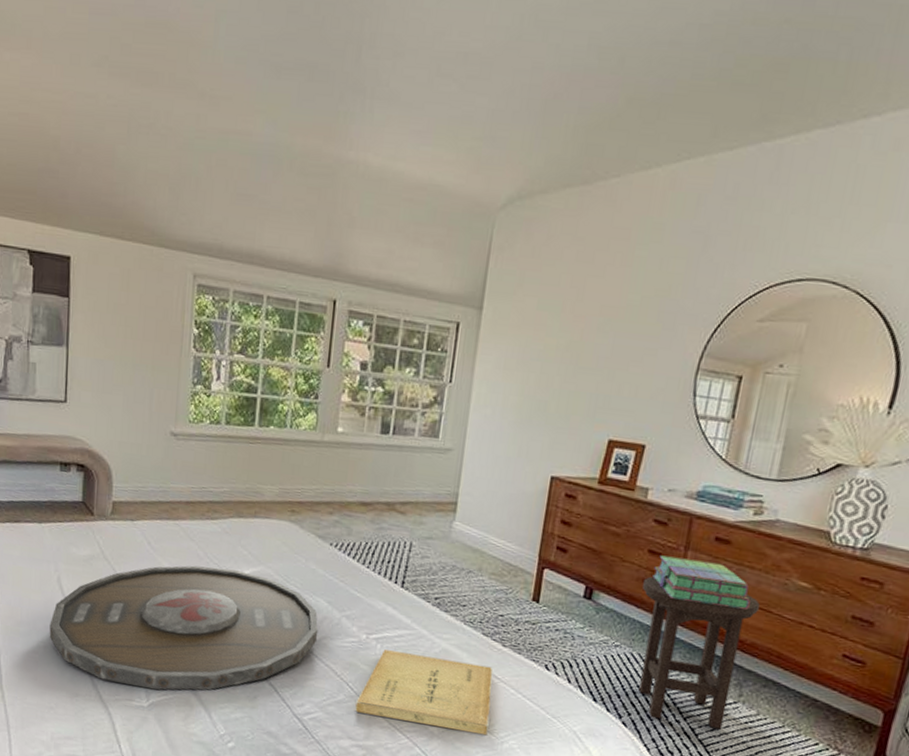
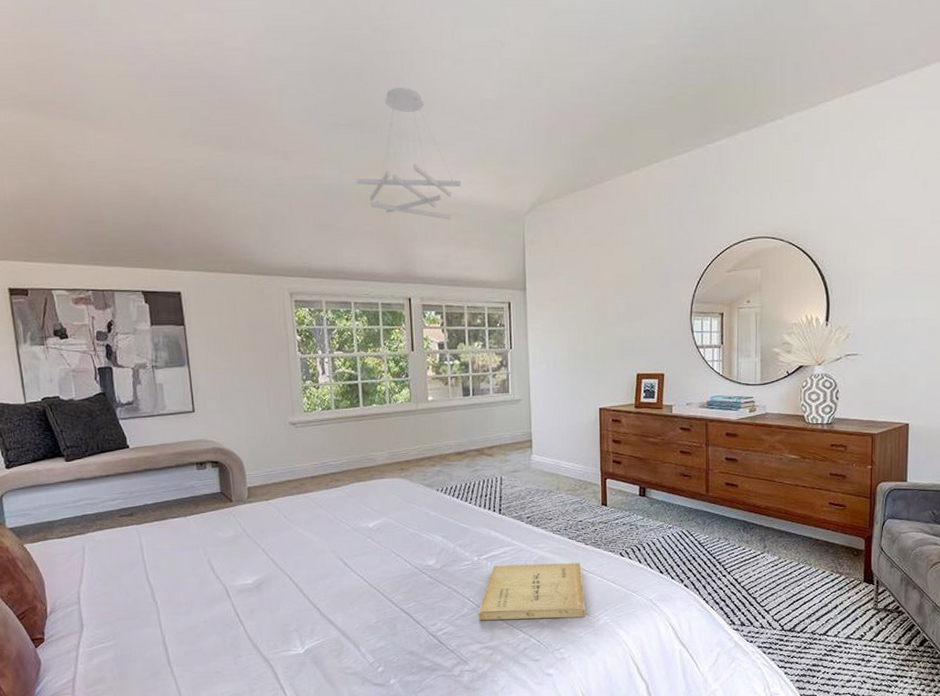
serving tray: present [49,565,318,691] -> none [206,525,438,638]
ceiling light fixture: none [293,26,423,206] -> present [356,88,462,220]
stool: present [639,576,760,730] -> none [681,470,766,577]
stack of books: present [652,555,751,609] -> none [687,452,759,484]

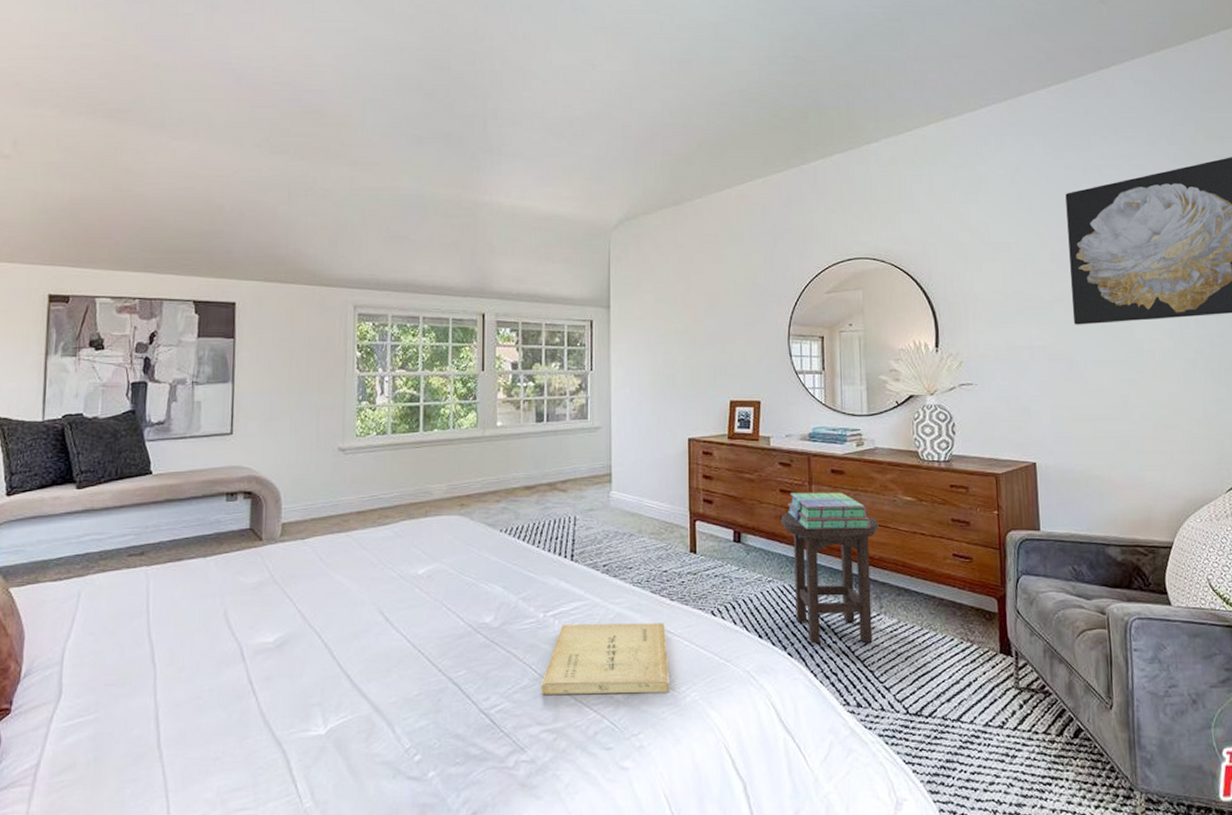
ceiling light fixture: present [356,88,462,220] -> none [436,105,546,234]
stool: none [681,470,766,577] -> present [781,512,878,644]
stack of books: none [687,452,759,484] -> present [787,492,871,529]

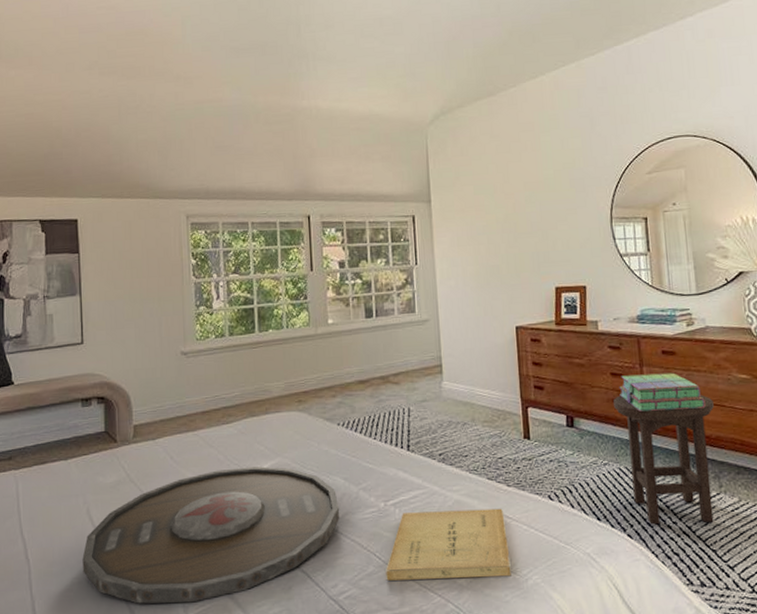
serving tray: none [215,571,496,714] -> present [82,466,339,604]

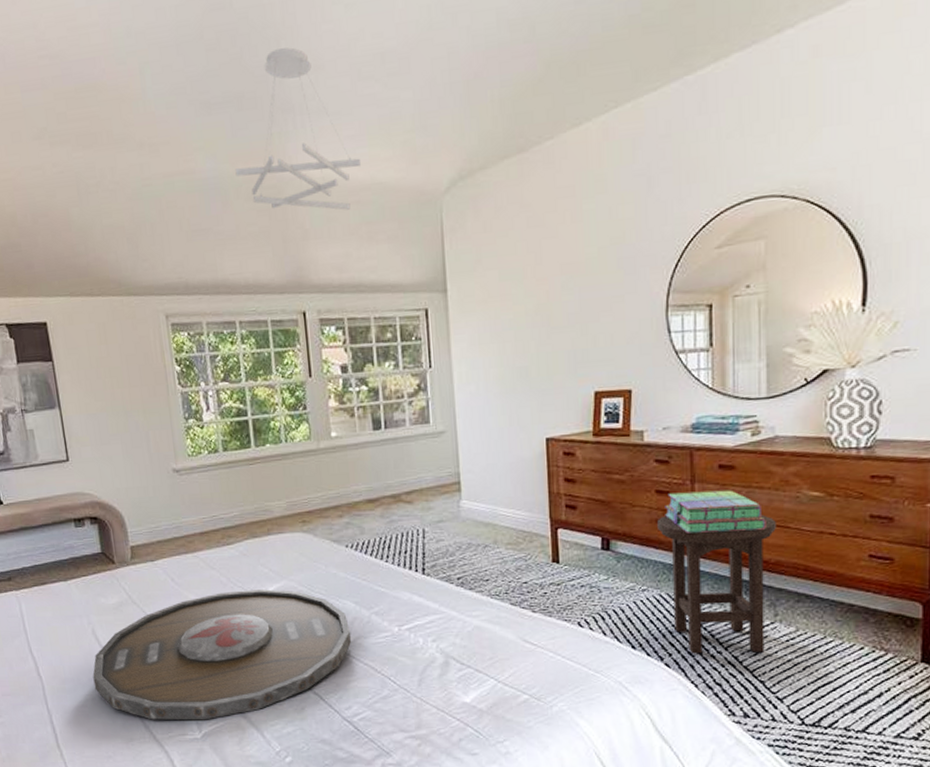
ceiling light fixture: none [256,11,362,135] -> present [235,47,362,210]
book: present [386,508,511,581] -> none [401,634,535,704]

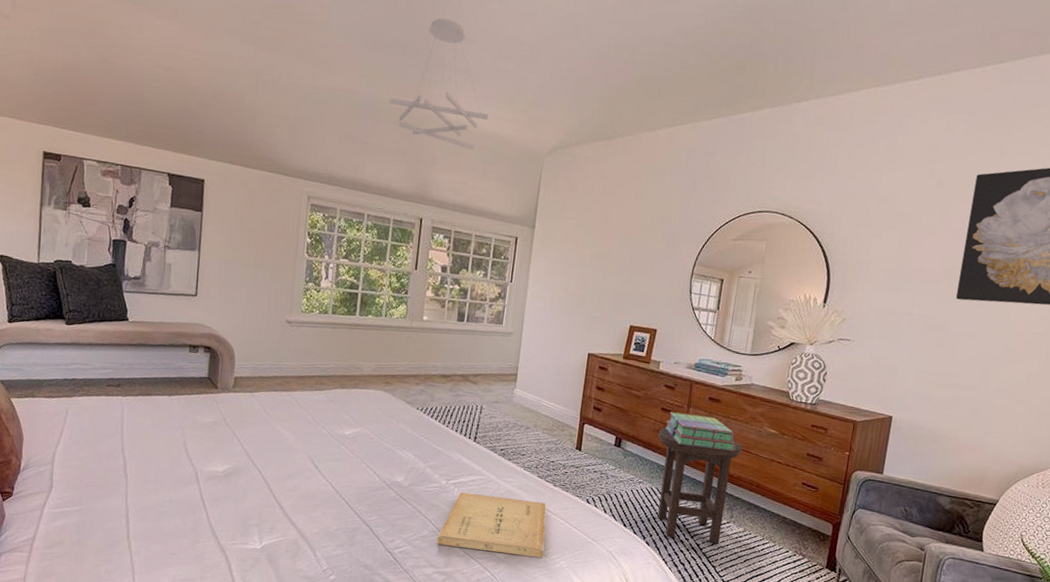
serving tray: present [93,589,351,721] -> none [174,428,407,534]
book: none [401,634,535,704] -> present [437,492,547,558]

